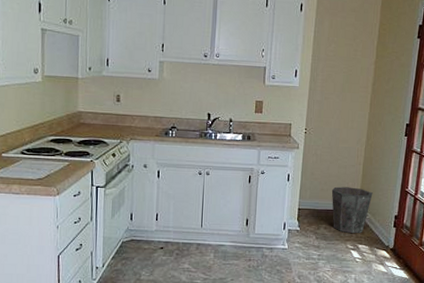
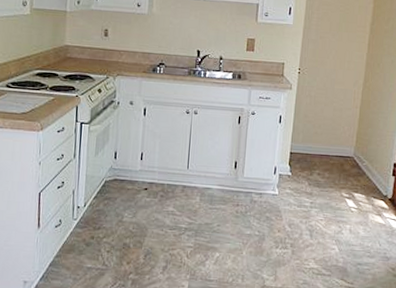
waste bin: present [331,186,373,234] -> none [325,130,370,181]

